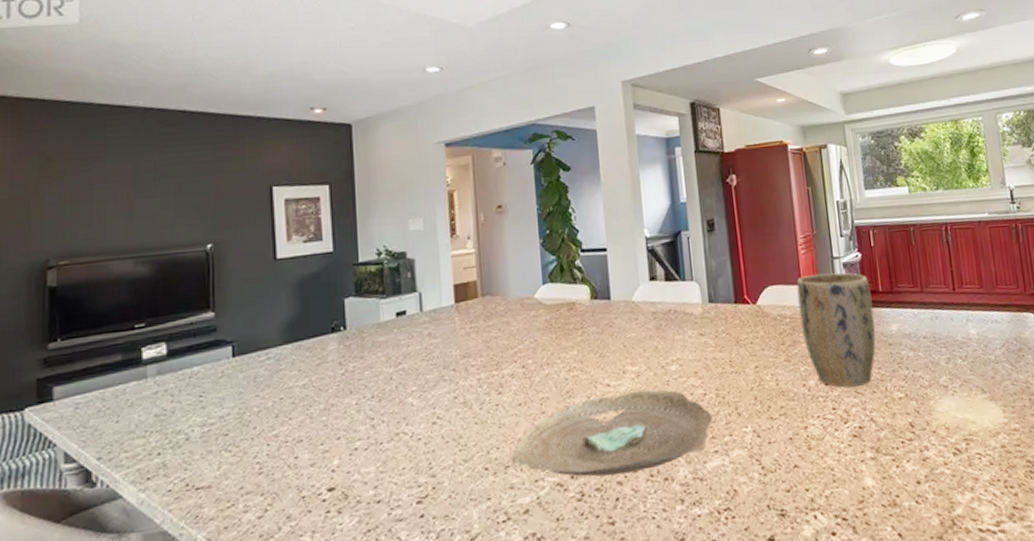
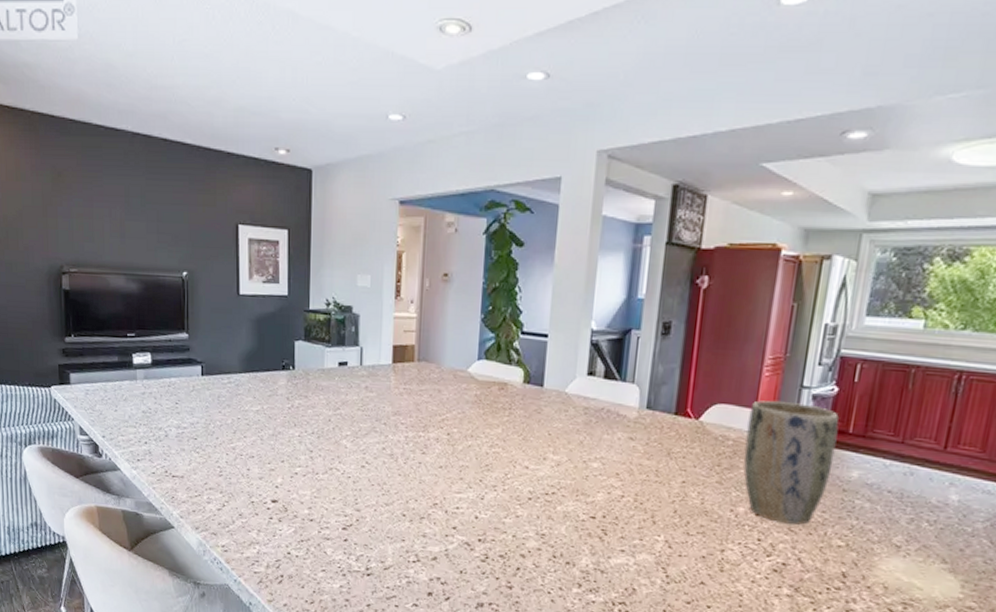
decorative bowl: present [510,389,713,477] -> none [426,475,627,551]

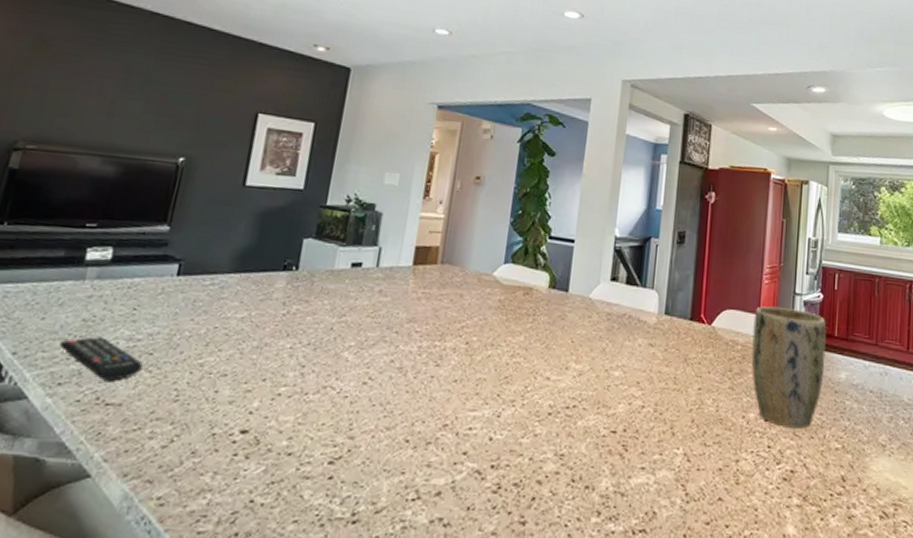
remote control: none [132,425,191,459] -> present [59,337,143,381]

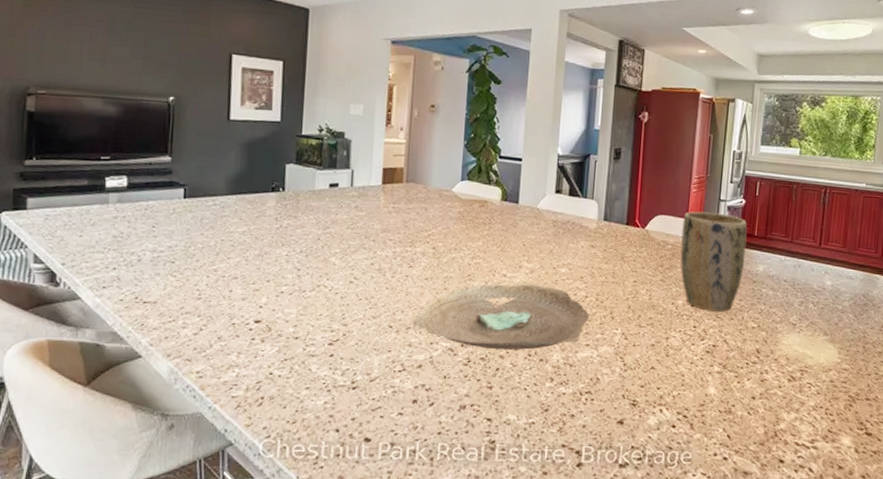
remote control: present [59,337,143,381] -> none [98,250,168,284]
decorative bowl: none [434,388,647,474] -> present [412,283,590,351]

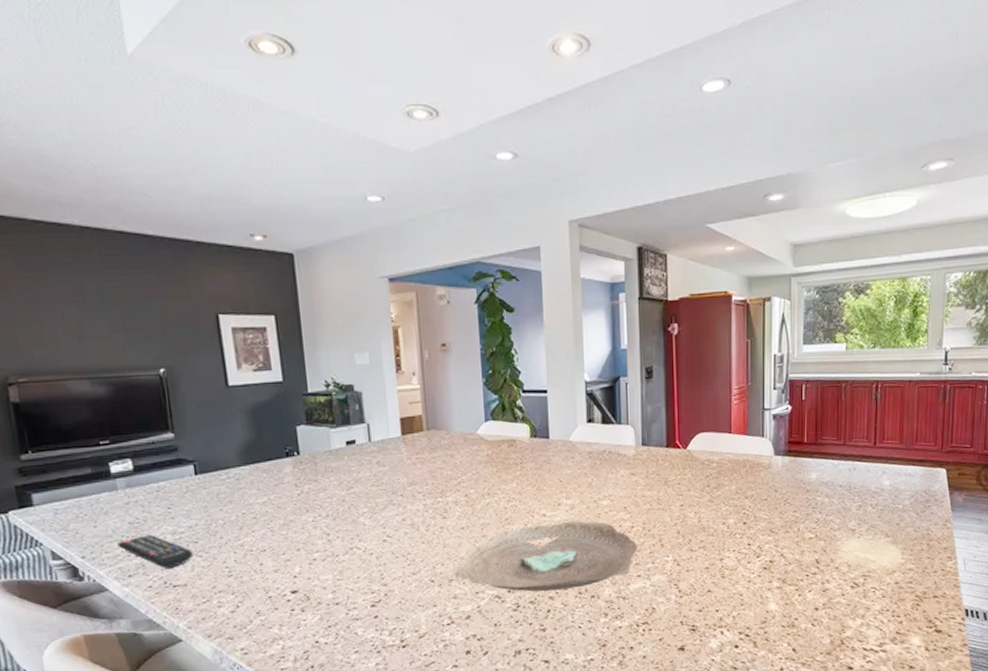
remote control: none [98,250,168,284] -> present [117,535,193,568]
plant pot: present [680,211,747,312] -> none [726,423,796,527]

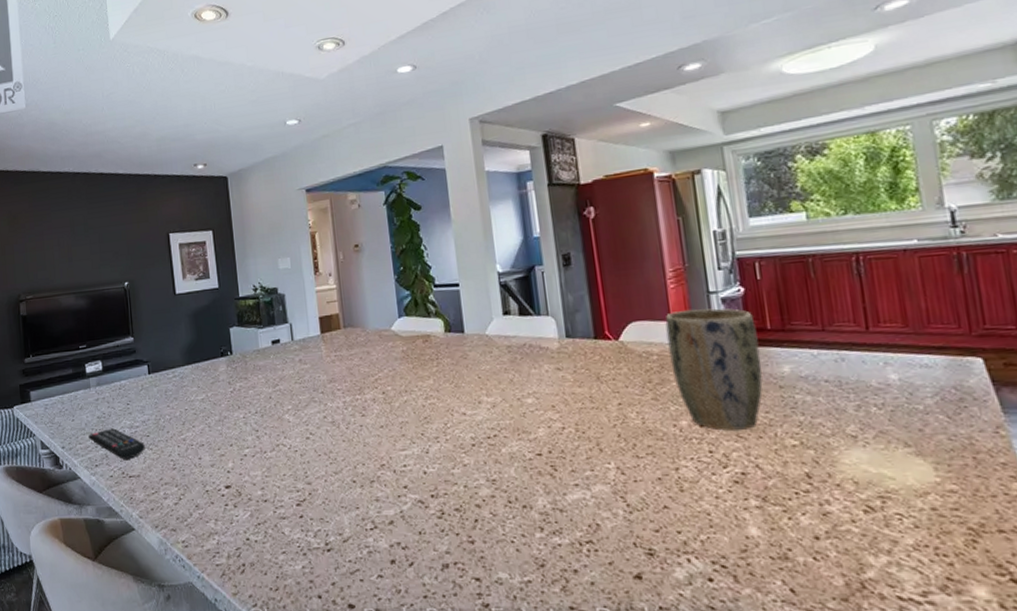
decorative bowl: present [454,520,638,592] -> none [375,420,573,498]
plant pot: none [726,423,796,527] -> present [665,308,763,431]

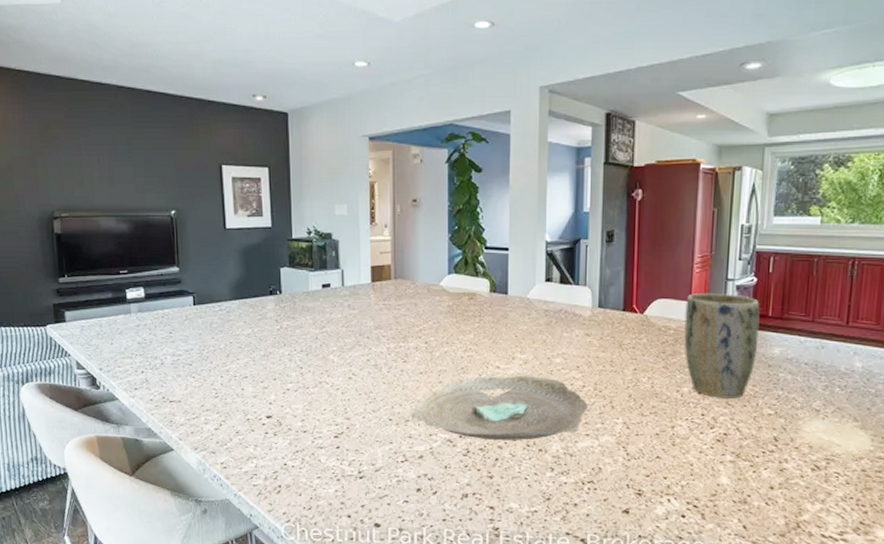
remote control: present [88,428,145,459] -> none [128,355,187,385]
decorative bowl: none [375,420,573,498] -> present [410,375,589,441]

